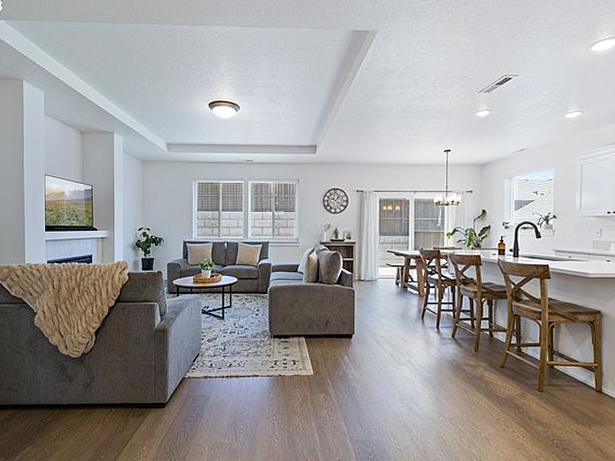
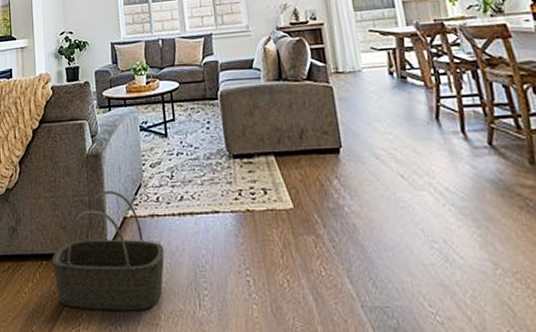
basket: none [120,357,212,445] -> present [52,190,165,311]

